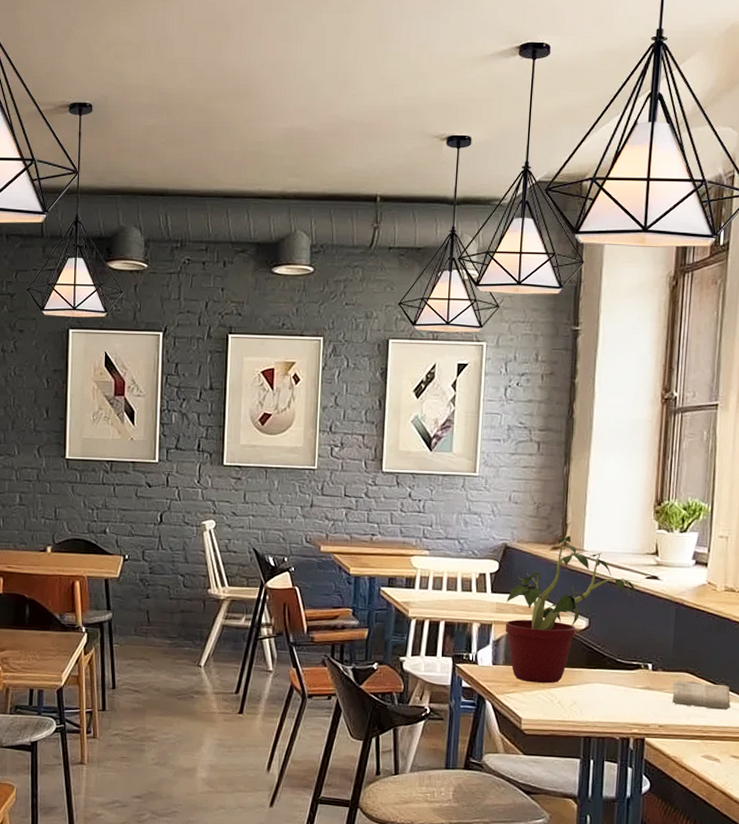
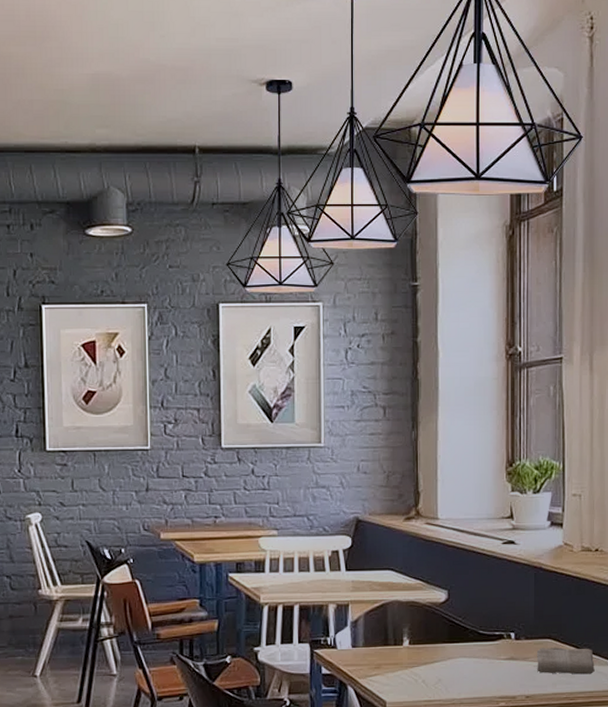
potted plant: present [505,535,641,684] -> none [362,504,498,663]

